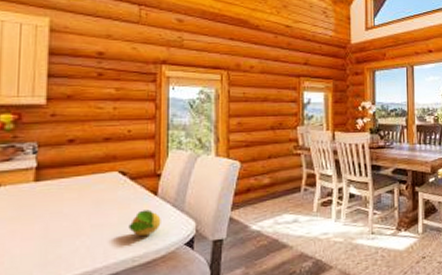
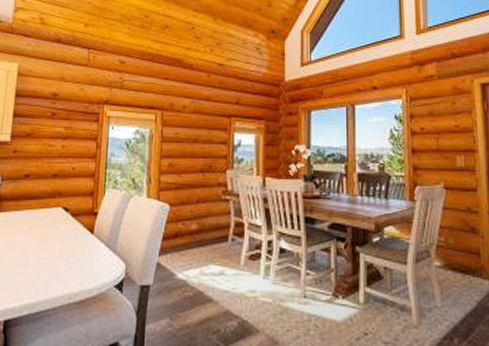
fruit: present [129,209,161,237] -> none [67,247,95,274]

